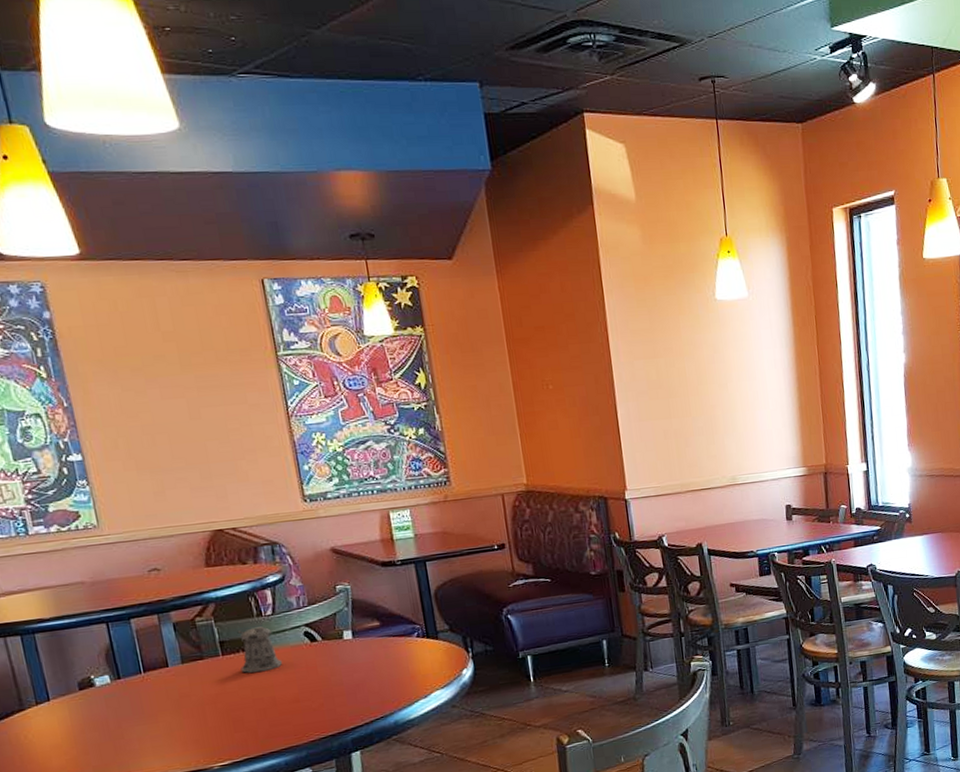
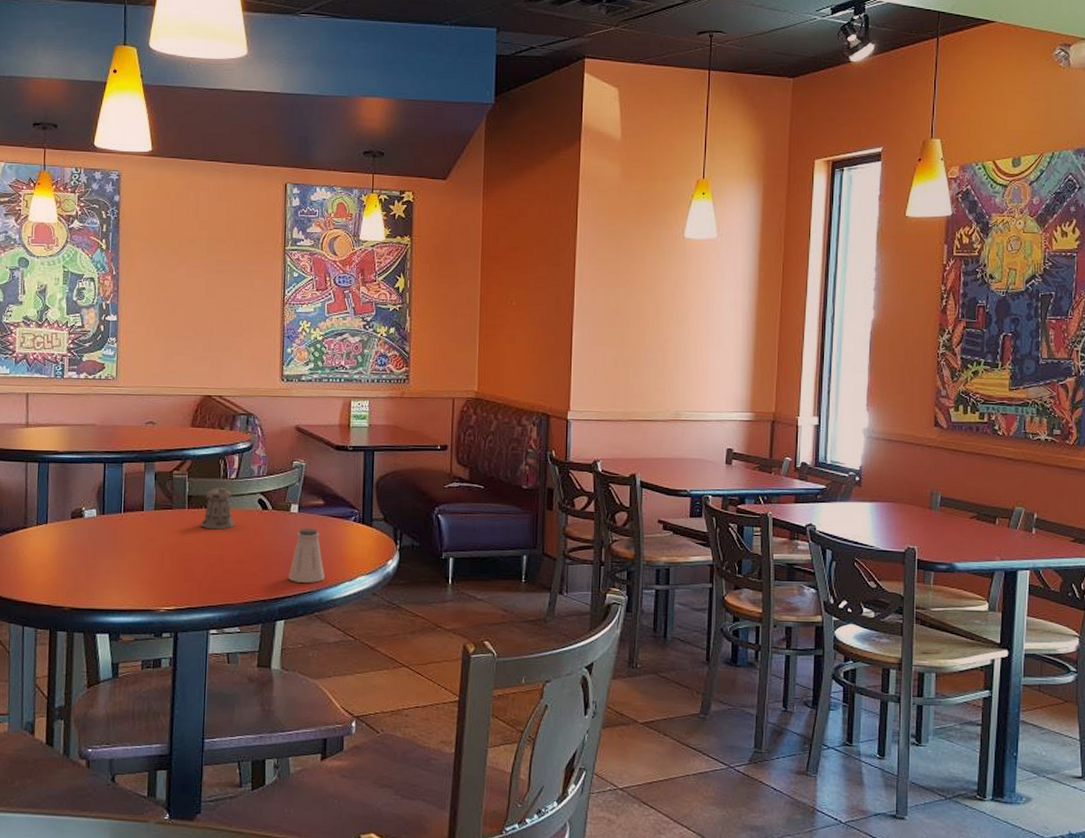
saltshaker: none [355,651,396,711] -> present [289,528,325,583]

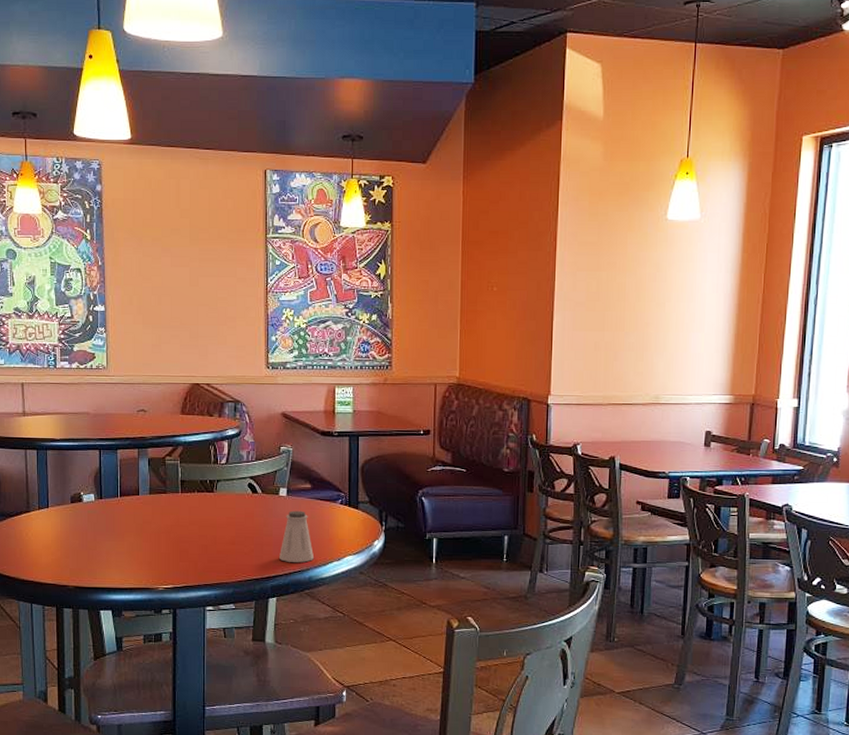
pepper shaker: present [200,488,236,530] -> none [193,473,227,513]

